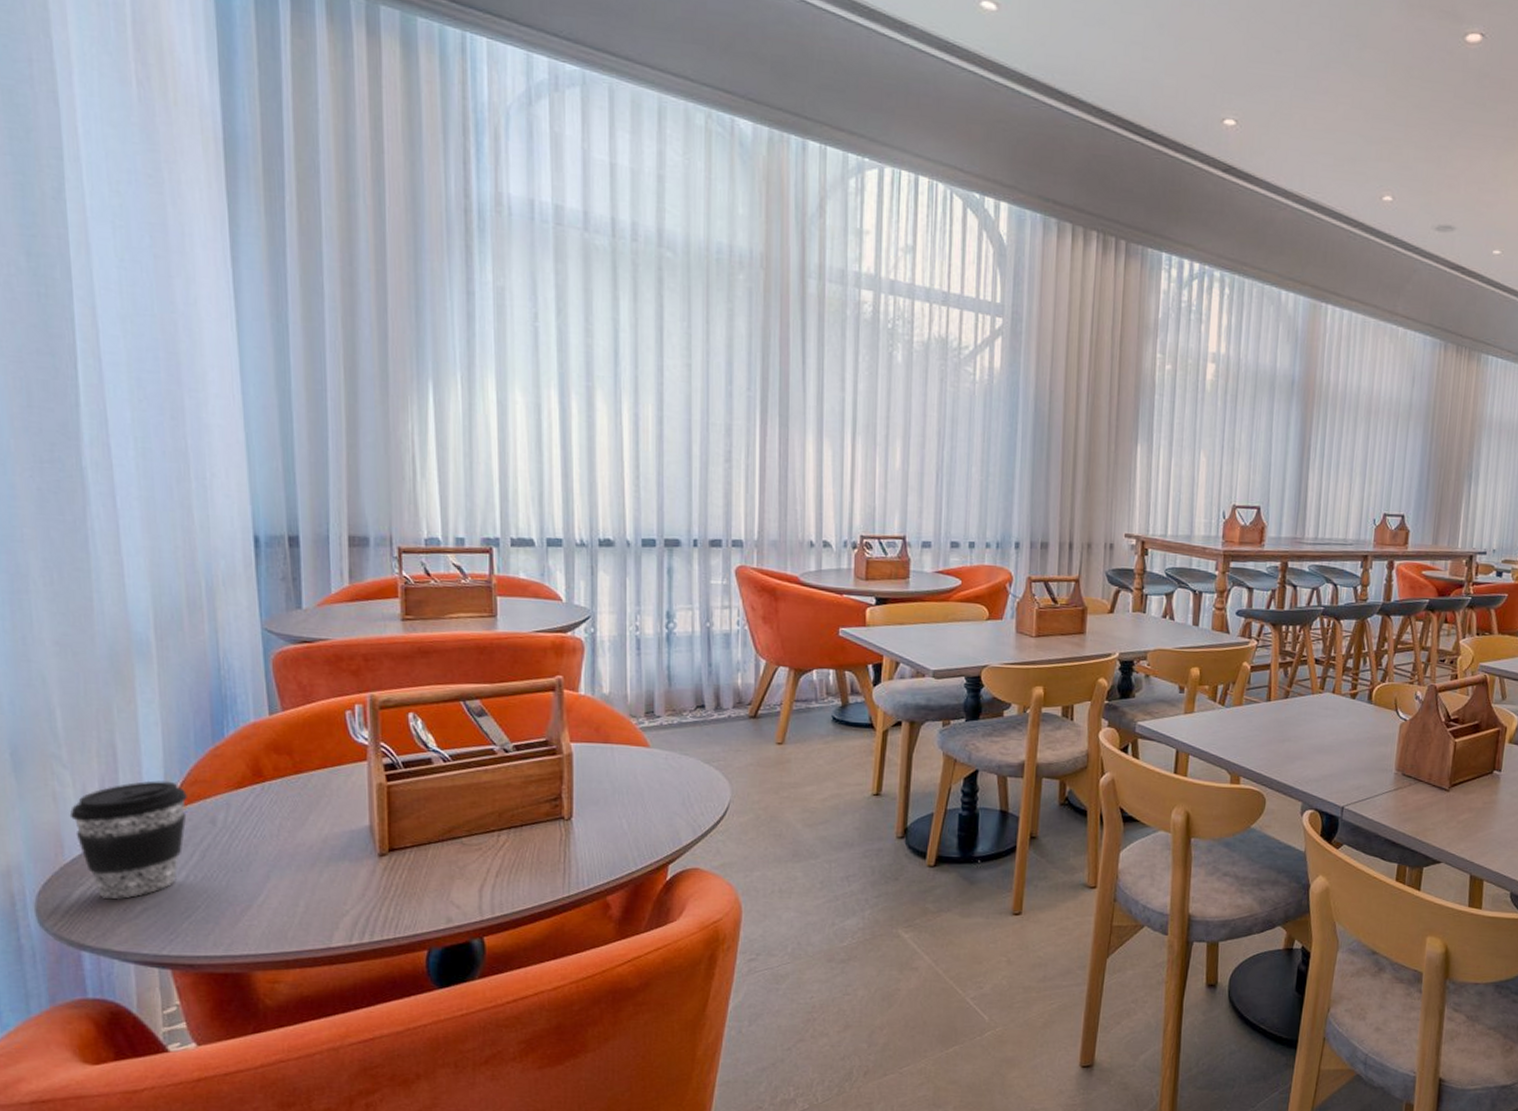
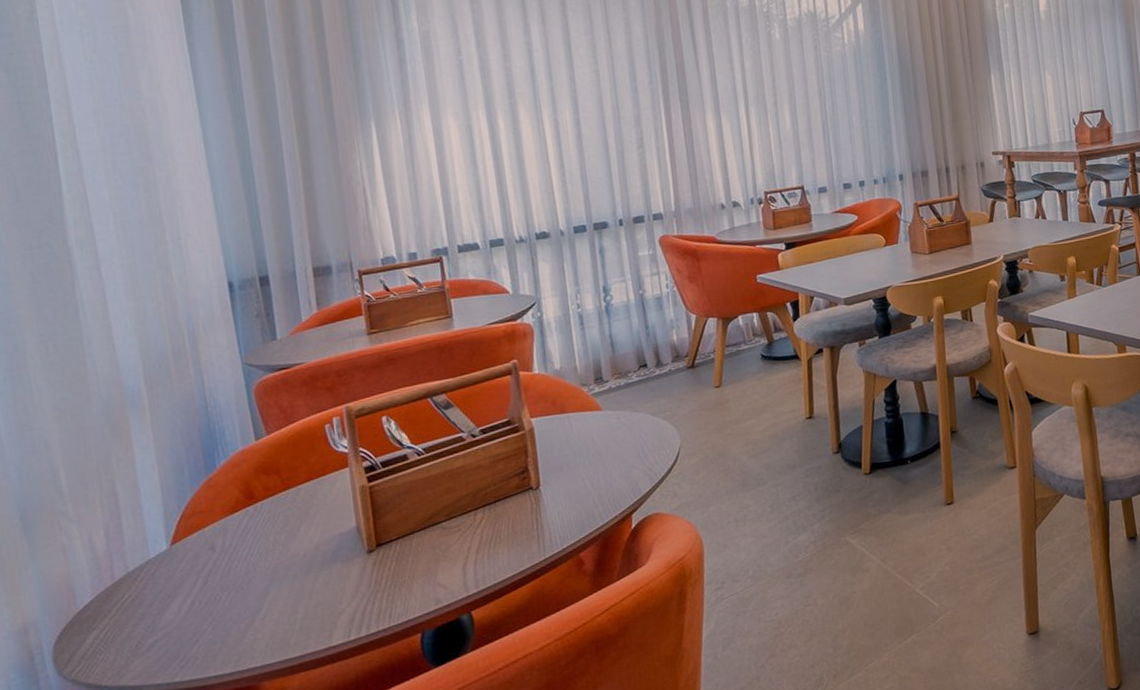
coffee cup: present [69,780,187,899] -> none [78,517,188,638]

